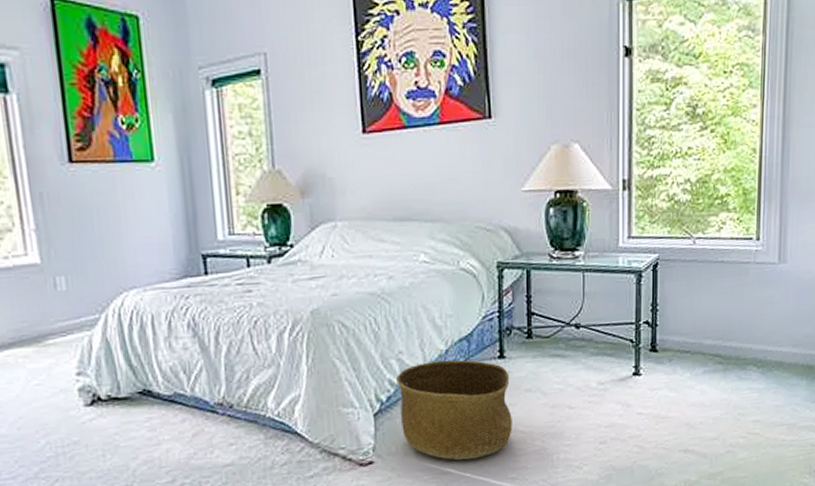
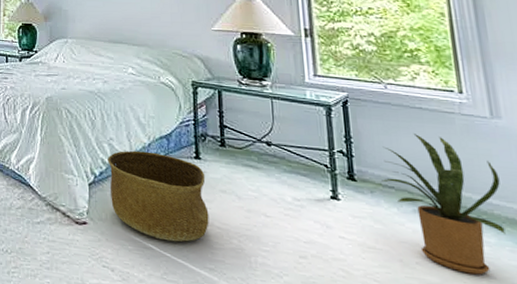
house plant: none [680,290,776,423] -> present [381,134,506,275]

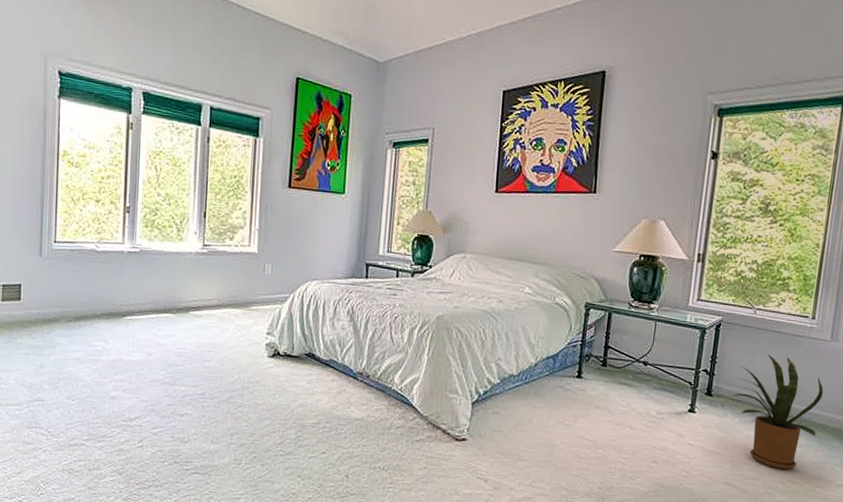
basket: present [107,150,209,242] -> none [492,370,584,454]

